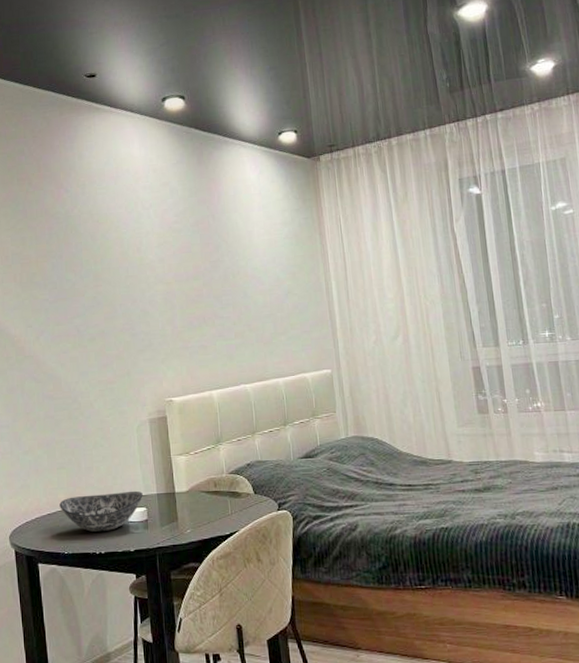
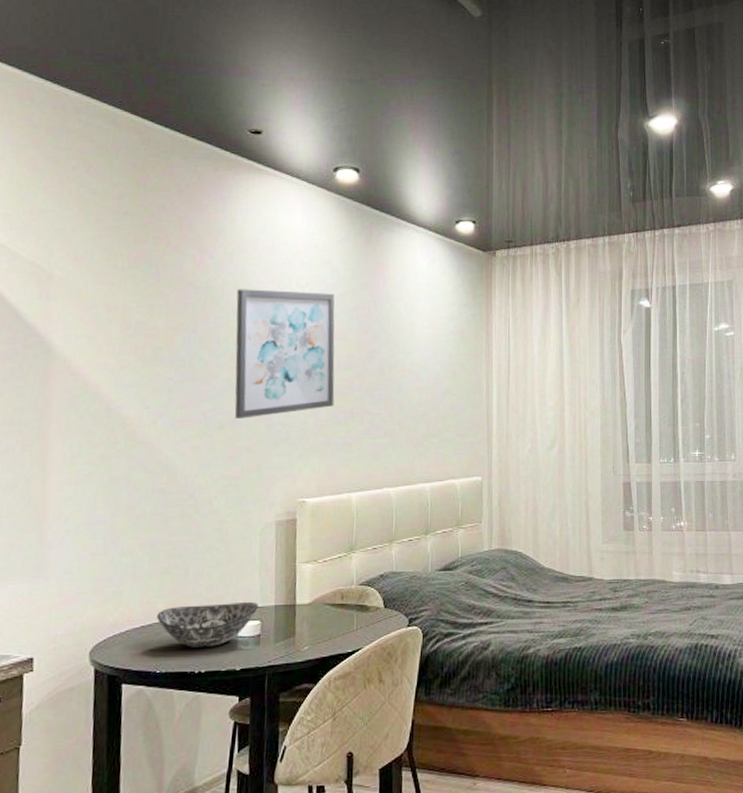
wall art: none [92,211,187,330] -> present [234,289,335,419]

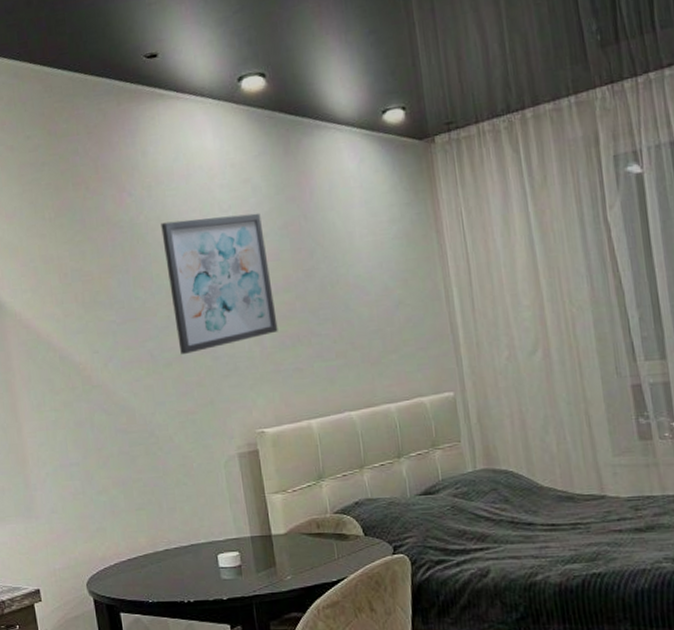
bowl: present [157,601,258,649] -> none [140,533,235,579]

